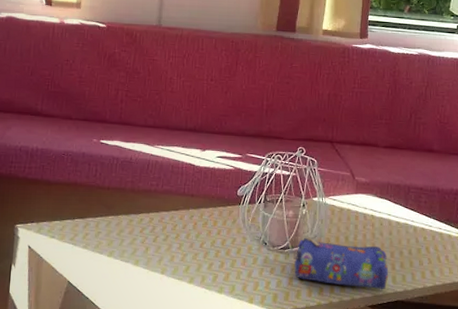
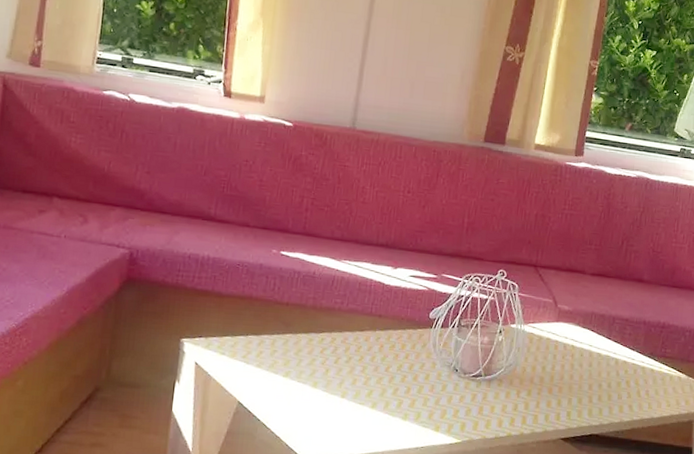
pencil case: present [294,237,389,290] -> none [485,365,585,423]

